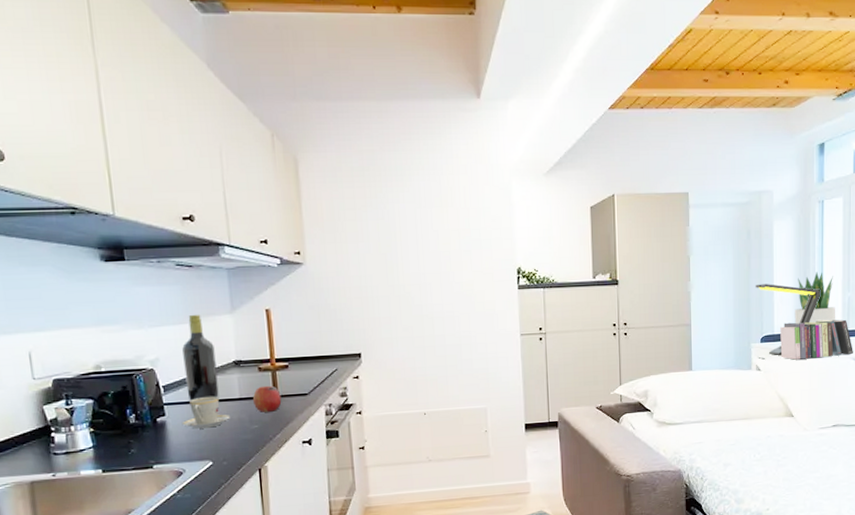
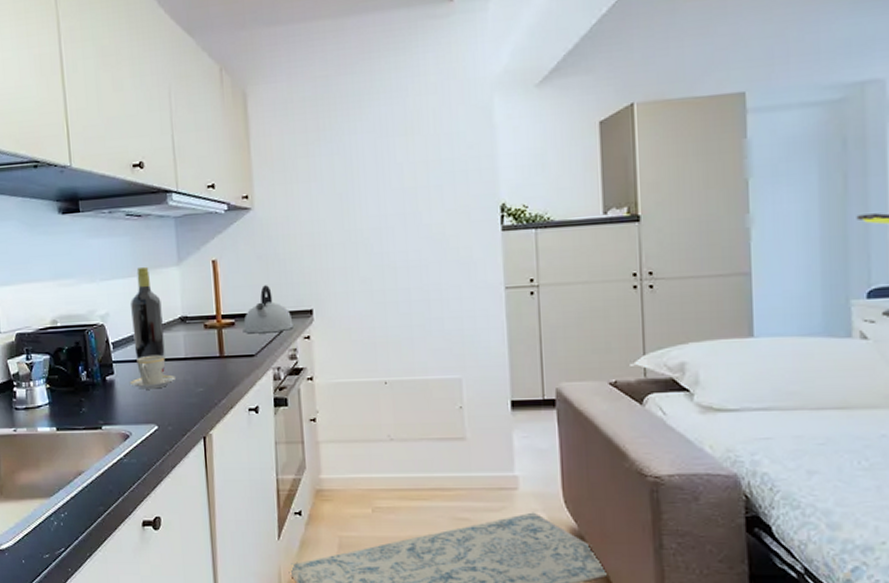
fruit: present [252,385,282,412] -> none [198,344,228,374]
kettle: none [296,332,344,375] -> present [243,285,294,334]

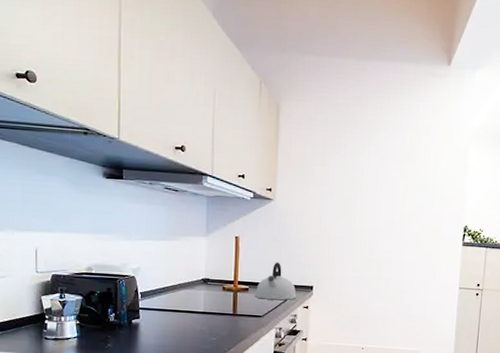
bottle: present [129,266,165,360] -> none [160,233,188,309]
teacup: present [129,354,177,390] -> none [152,306,194,335]

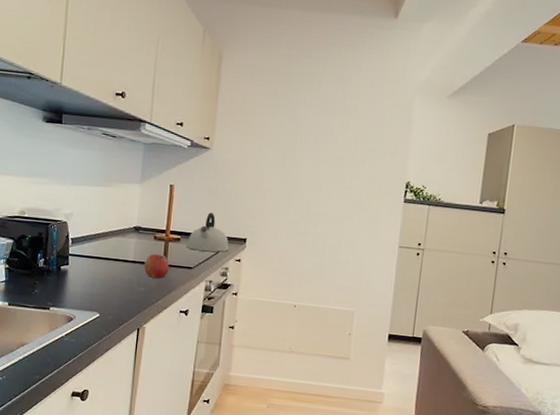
fruit: none [214,304,239,328] -> present [143,253,169,279]

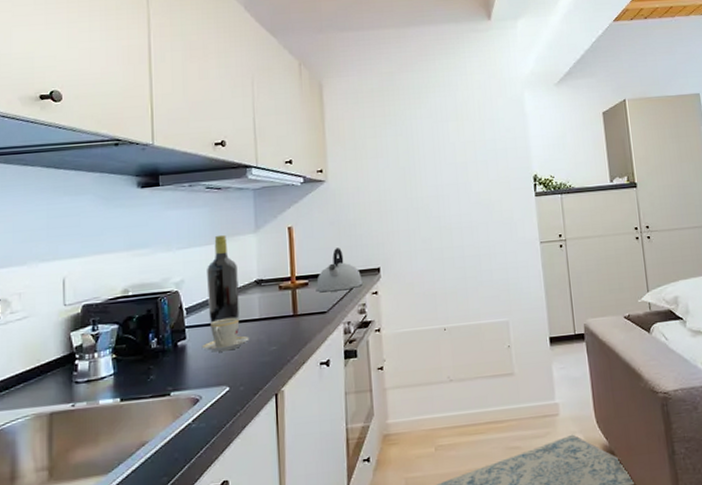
teacup: none [80,254,123,283] -> present [201,317,250,352]
bottle: none [90,179,121,257] -> present [206,234,240,323]
fruit: present [143,253,169,279] -> none [272,304,301,333]

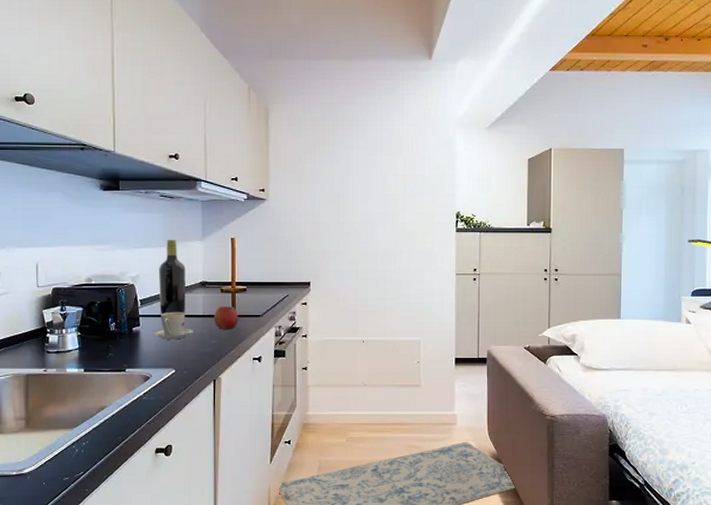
fruit: none [272,304,301,333] -> present [213,306,238,329]
kettle: present [315,248,363,293] -> none [252,261,294,299]

